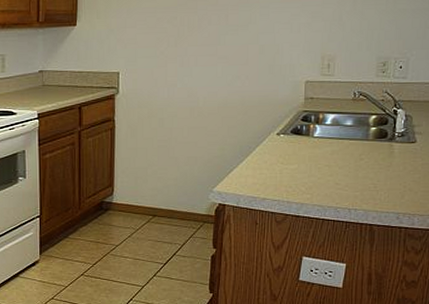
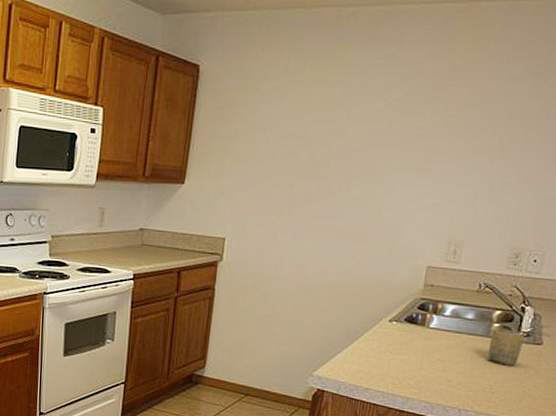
cup: none [368,130,400,165] -> present [487,327,526,366]

